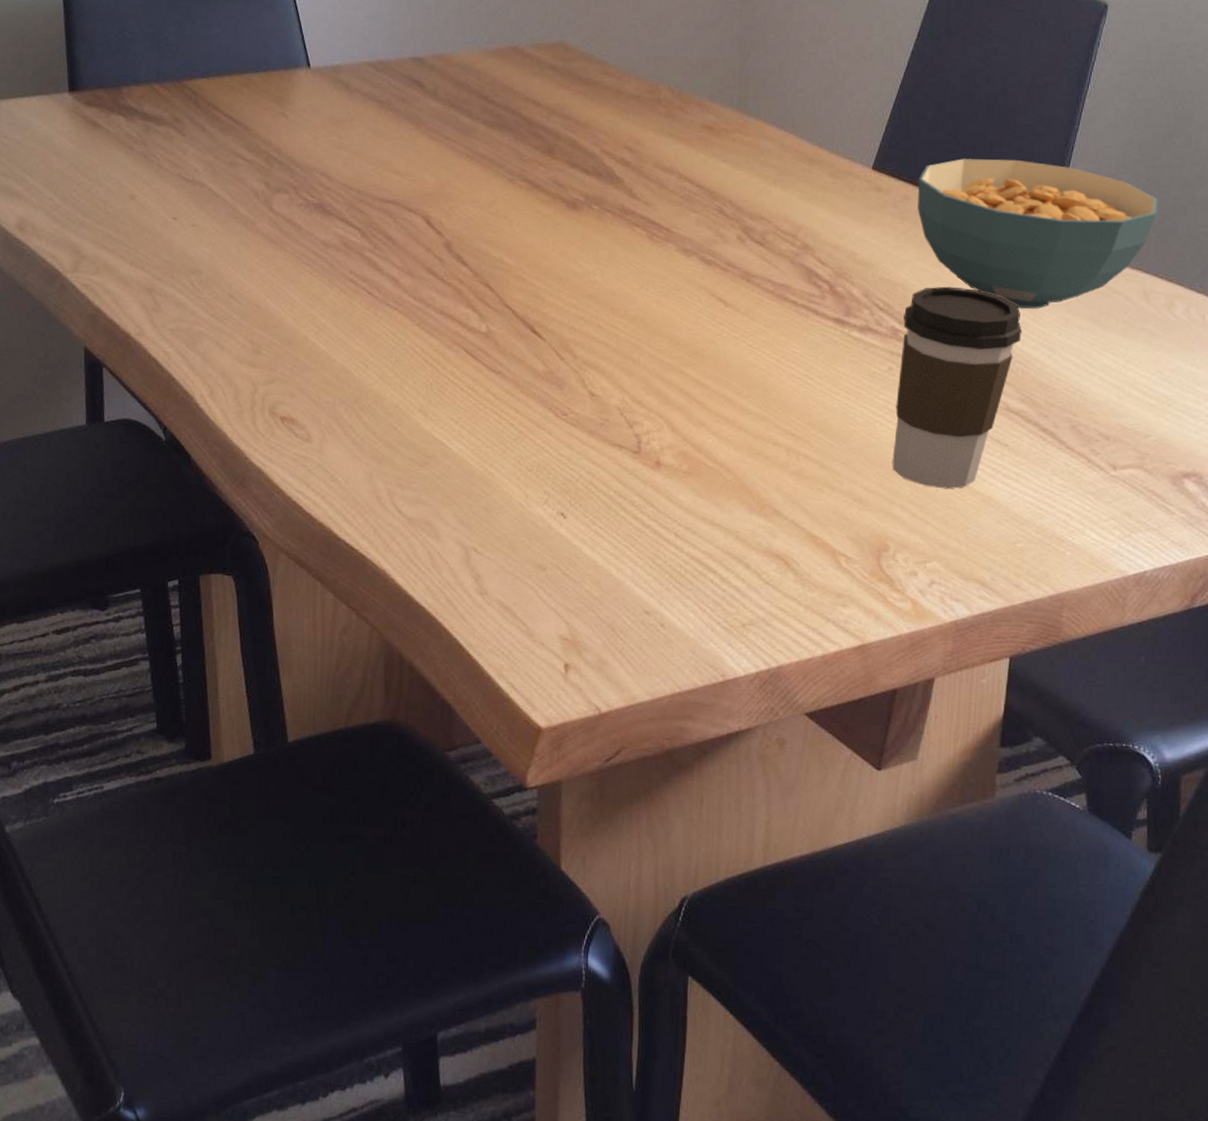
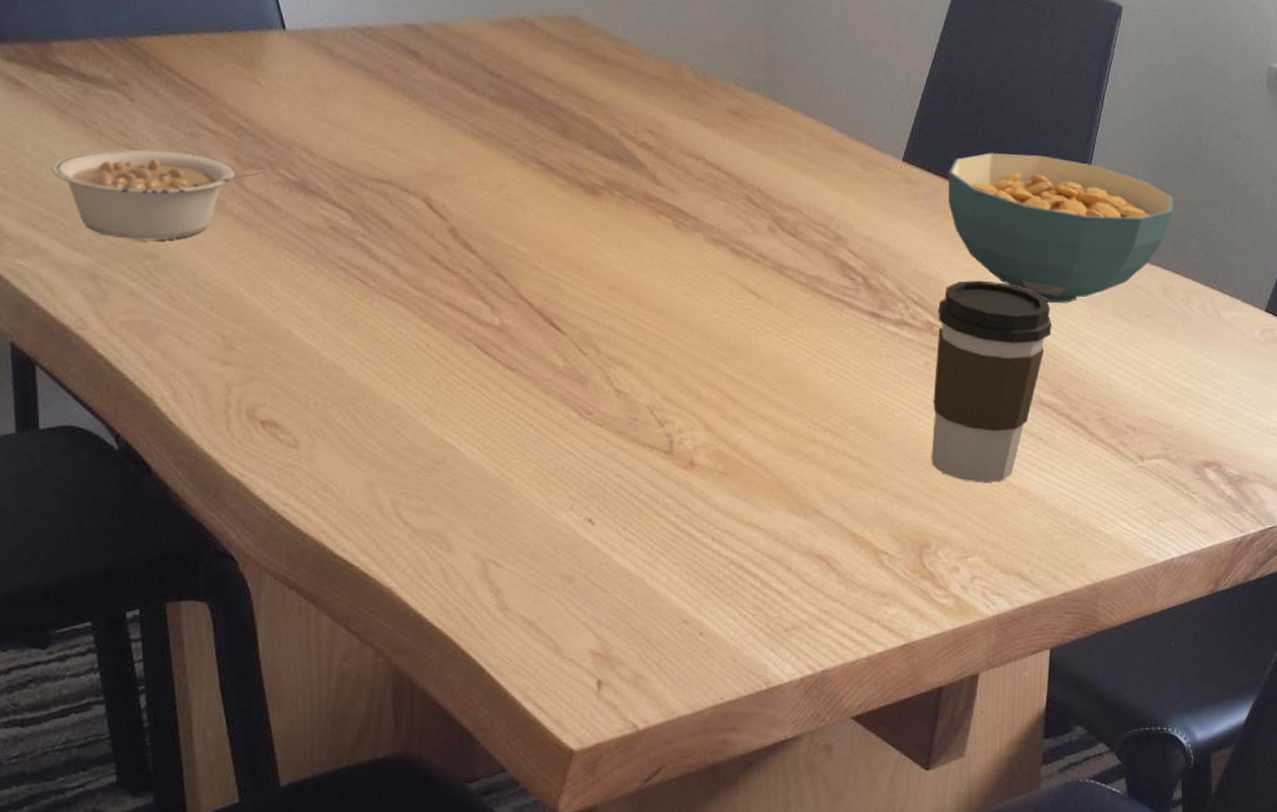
legume: none [119,178,289,258] -> present [51,149,264,241]

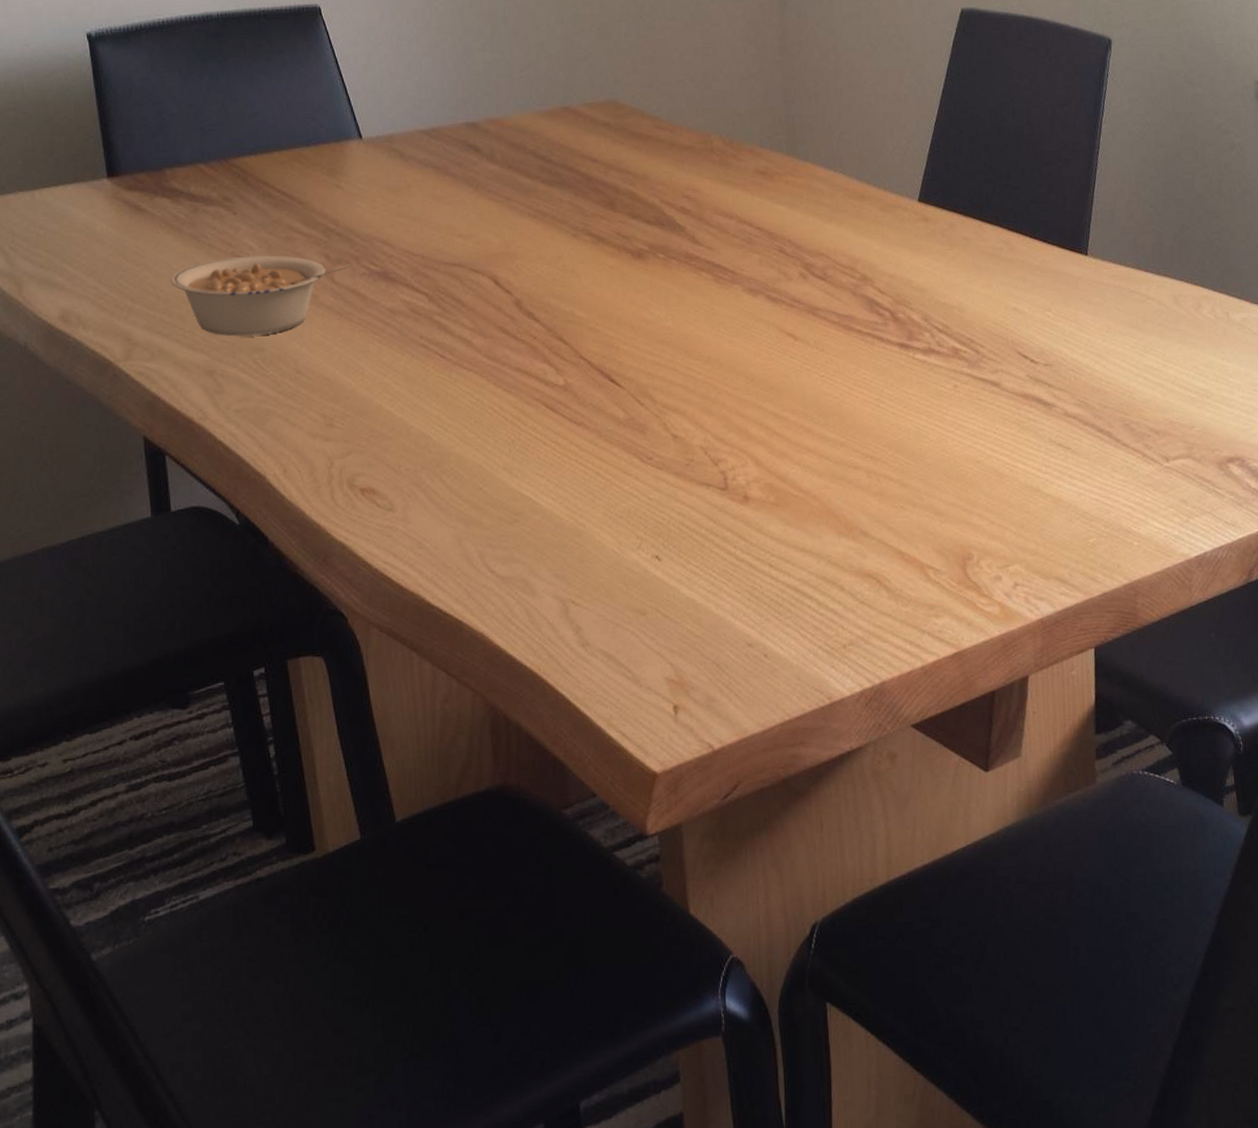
coffee cup: present [931,280,1052,484] -> none [962,305,1071,495]
cereal bowl: present [948,153,1174,304] -> none [962,183,1177,321]

